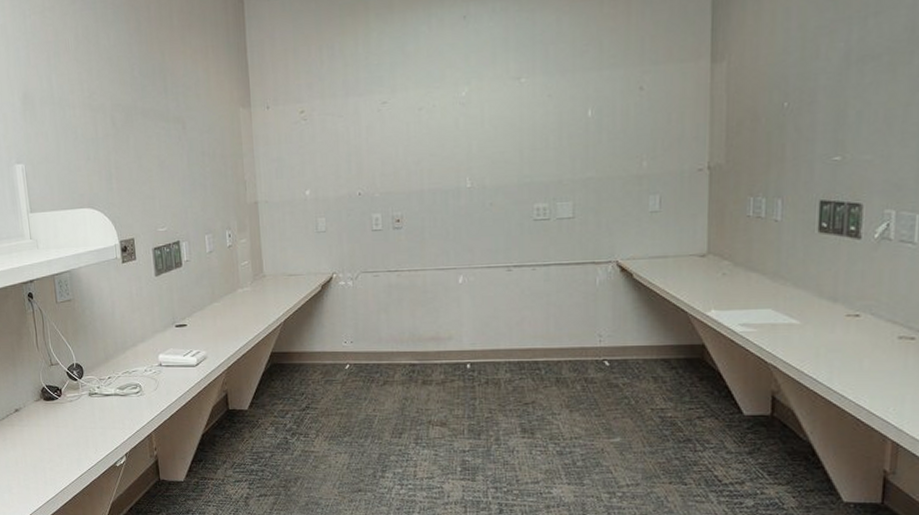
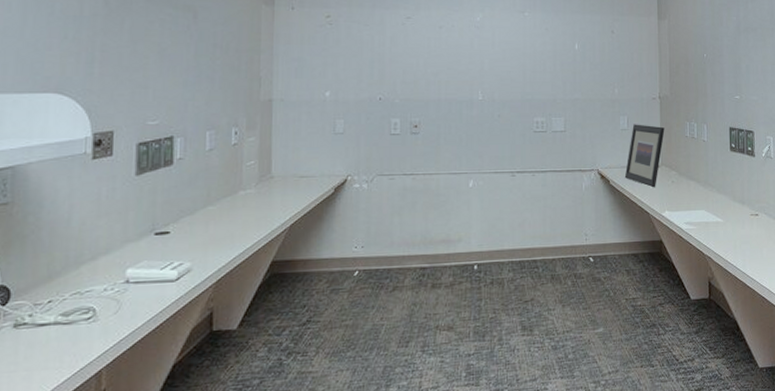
picture frame: none [653,203,715,282] -> present [624,124,665,188]

